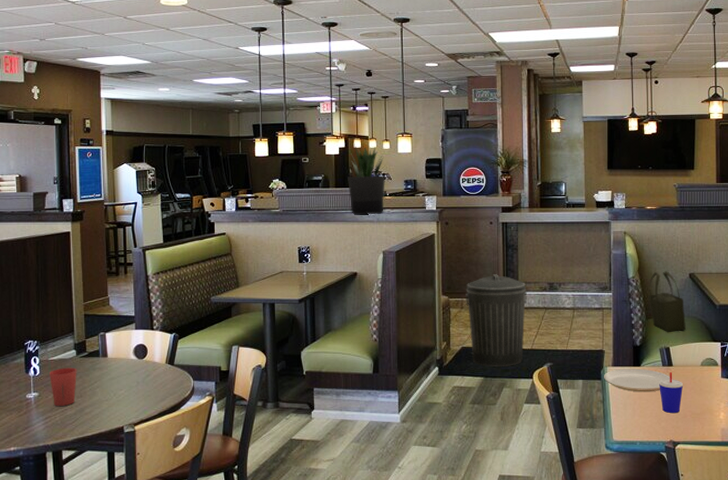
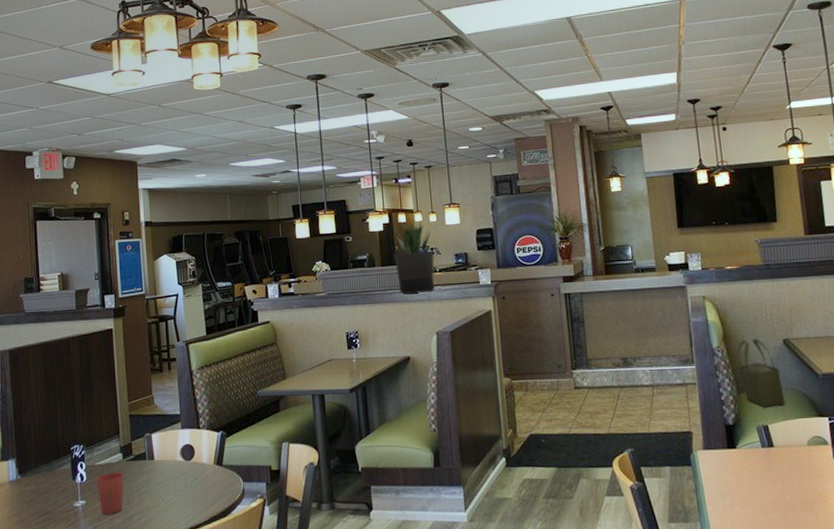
trash can: present [466,274,527,367] -> none [529,351,600,455]
plate: present [604,368,671,392] -> none [694,451,773,479]
beverage cup: present [659,372,684,413] -> none [759,454,789,502]

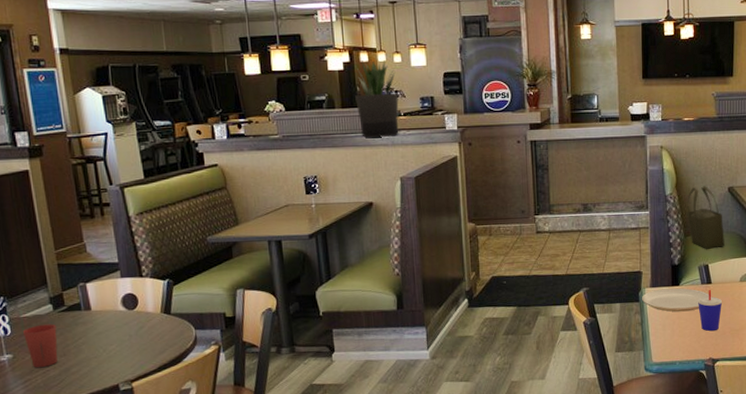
plate: none [694,451,773,479] -> present [642,287,710,312]
beverage cup: none [759,454,789,502] -> present [698,290,723,331]

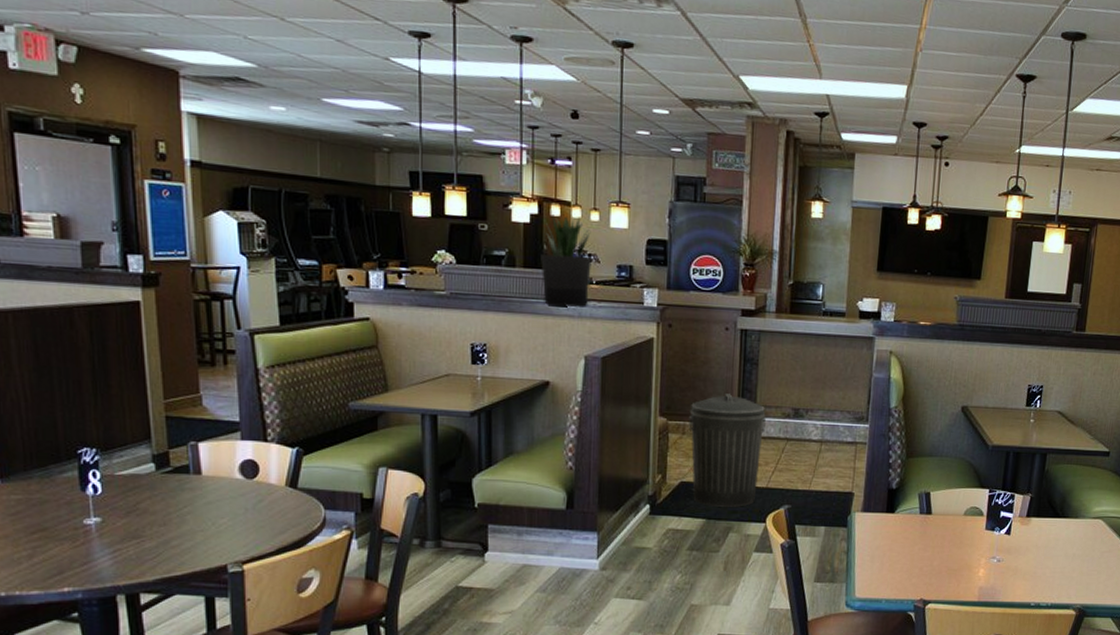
cup: present [23,324,58,368] -> none [117,486,158,537]
trash can: none [494,197,560,296] -> present [688,394,766,507]
plate: present [642,287,710,312] -> none [851,515,928,544]
shopping bag: present [686,186,725,250] -> none [910,402,953,476]
beverage cup: present [698,290,723,331] -> none [913,521,942,568]

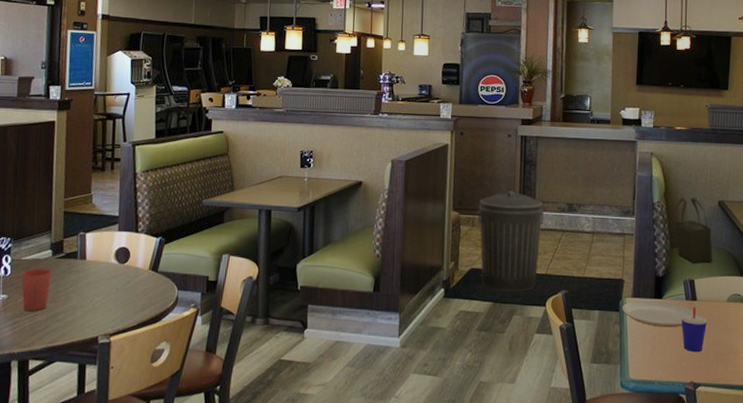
cup: none [117,486,158,537] -> present [21,268,52,312]
planter: present [540,210,592,307] -> none [358,43,399,120]
plate: none [851,515,928,544] -> present [622,300,694,328]
shopping bag: none [910,402,953,476] -> present [673,197,713,265]
beverage cup: none [913,521,942,568] -> present [681,307,708,352]

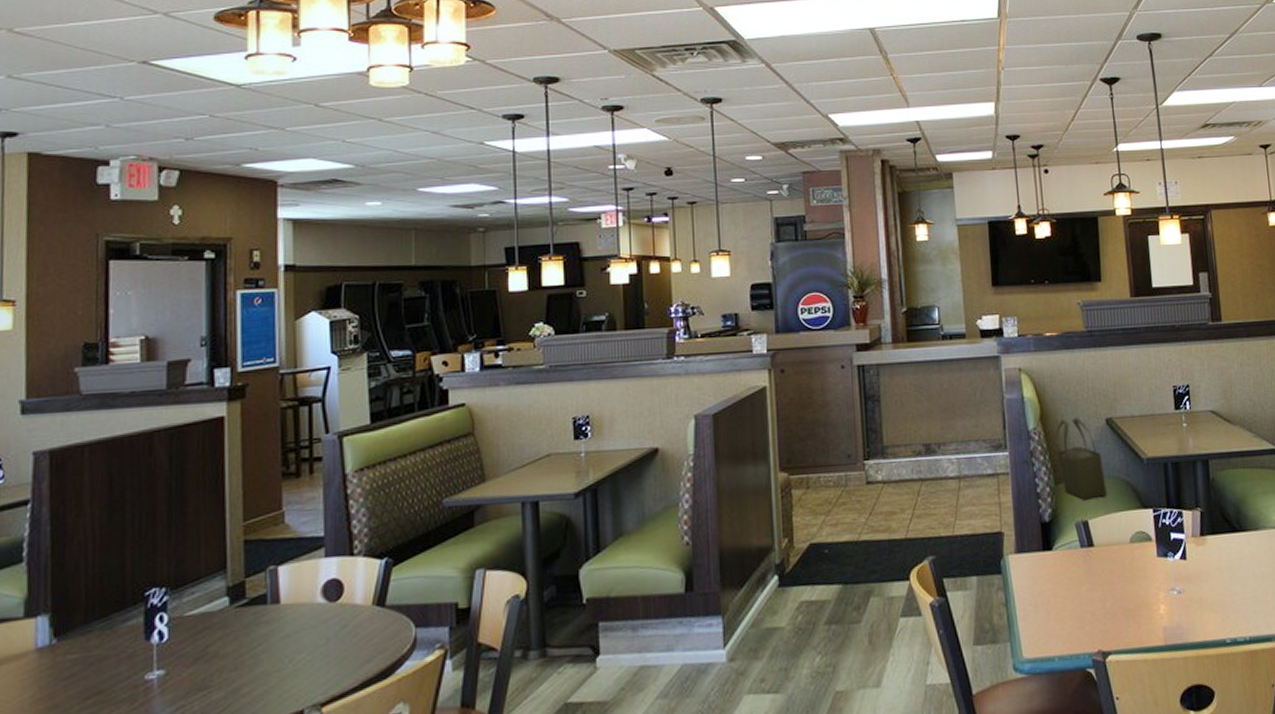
cup: present [21,268,52,312] -> none [184,624,230,689]
trash can: present [477,191,544,292] -> none [812,437,896,569]
plate: present [622,300,694,328] -> none [1005,553,1093,587]
beverage cup: present [681,307,708,352] -> none [1078,555,1110,612]

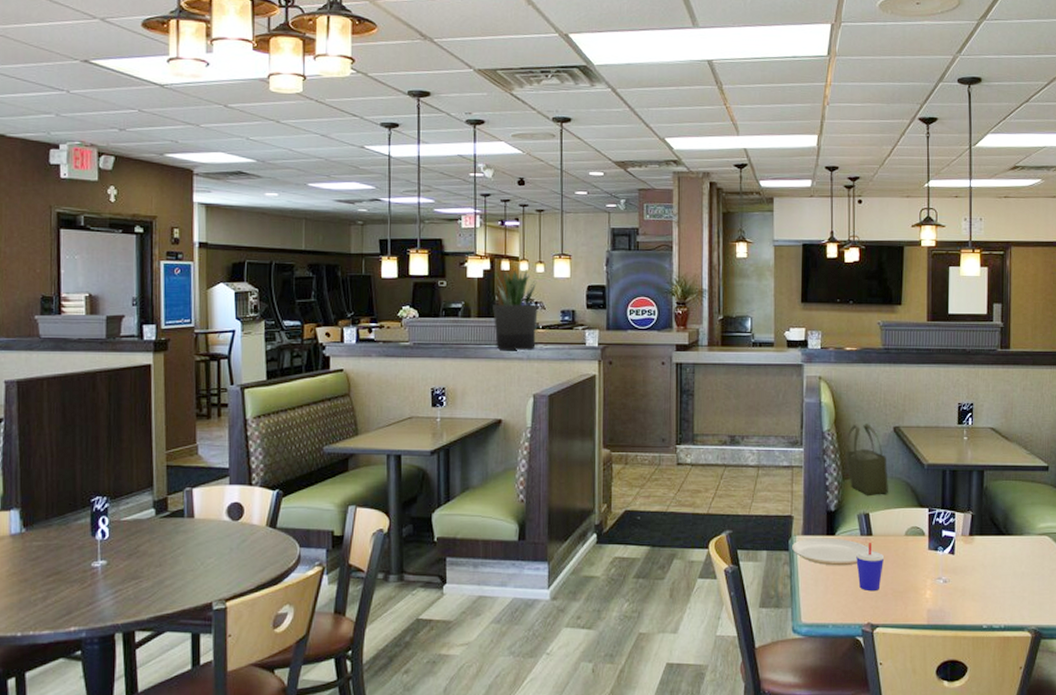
planter: none [642,268,695,366] -> present [493,265,538,350]
plate: none [1005,553,1093,587] -> present [792,538,870,566]
beverage cup: none [1078,555,1110,612] -> present [856,543,885,590]

